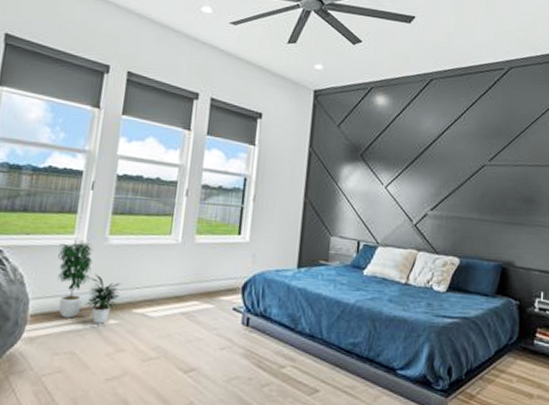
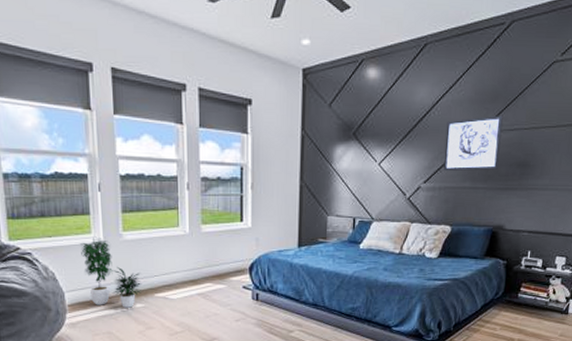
wall art: none [450,150,507,203] -> present [443,115,503,171]

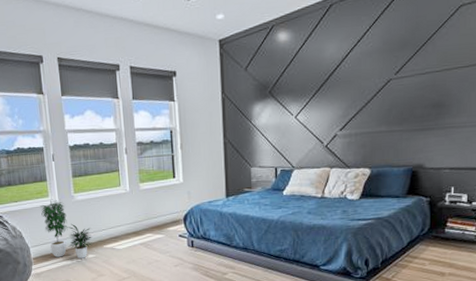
wall art: present [443,115,503,171] -> none [357,61,413,118]

